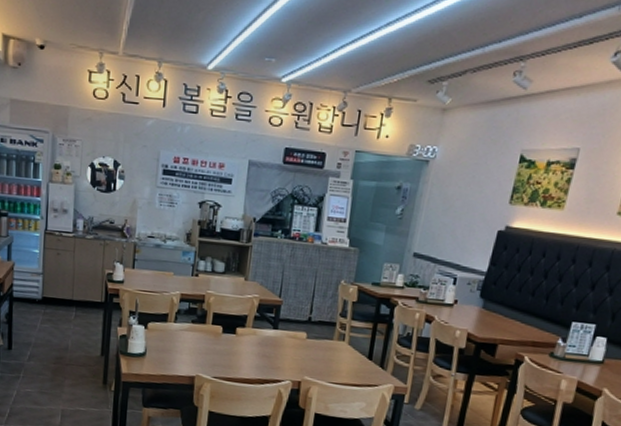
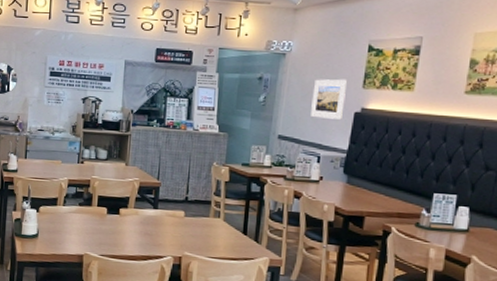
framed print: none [450,191,493,238] -> present [311,79,347,120]

